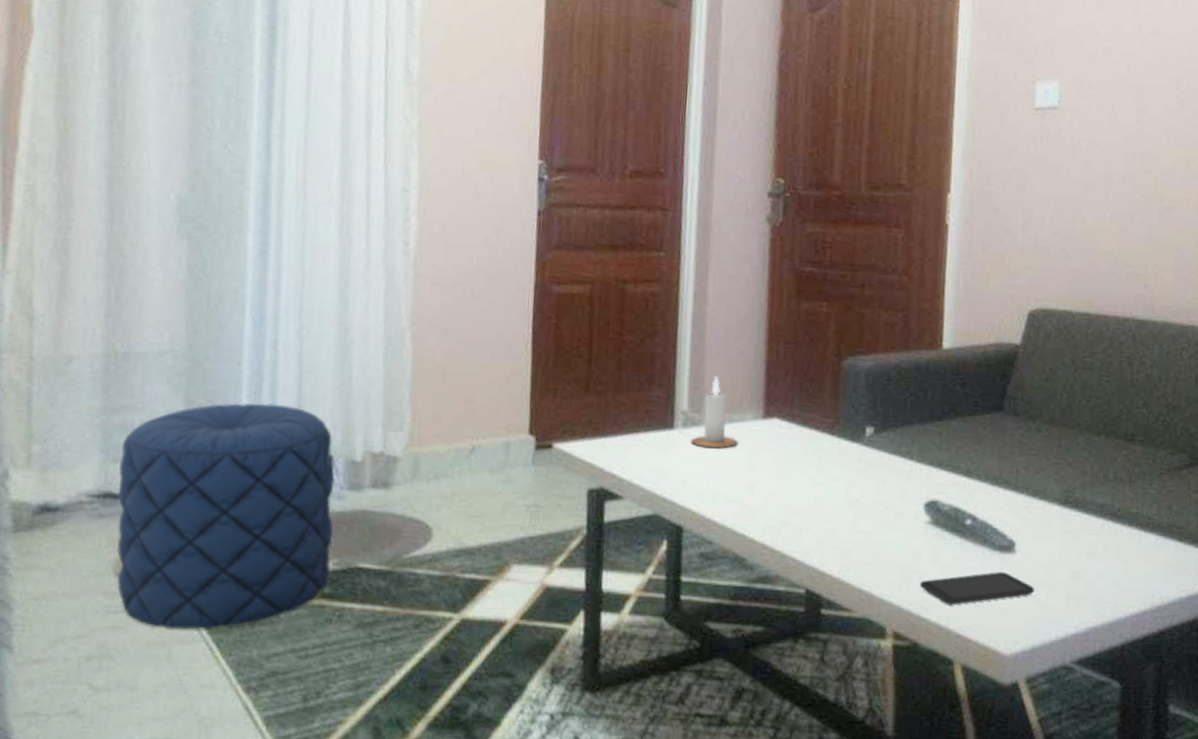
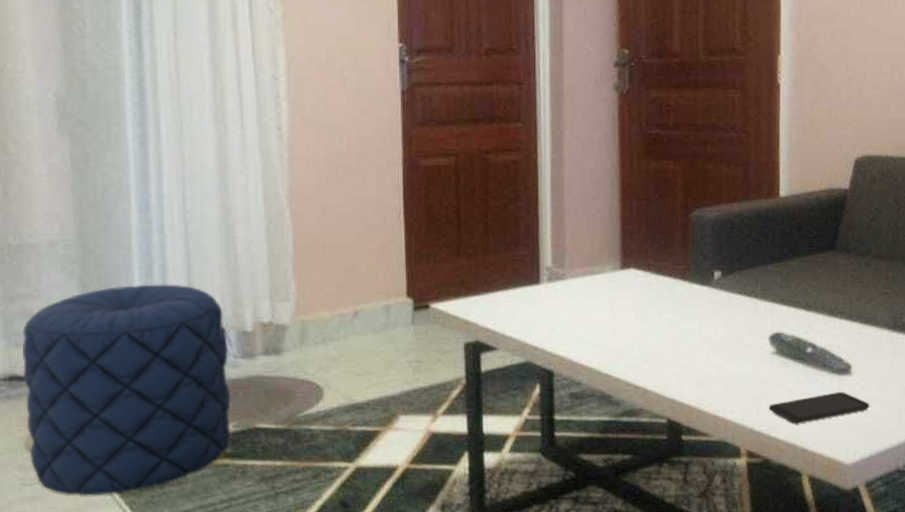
candle: present [690,376,738,449] -> none [556,233,599,299]

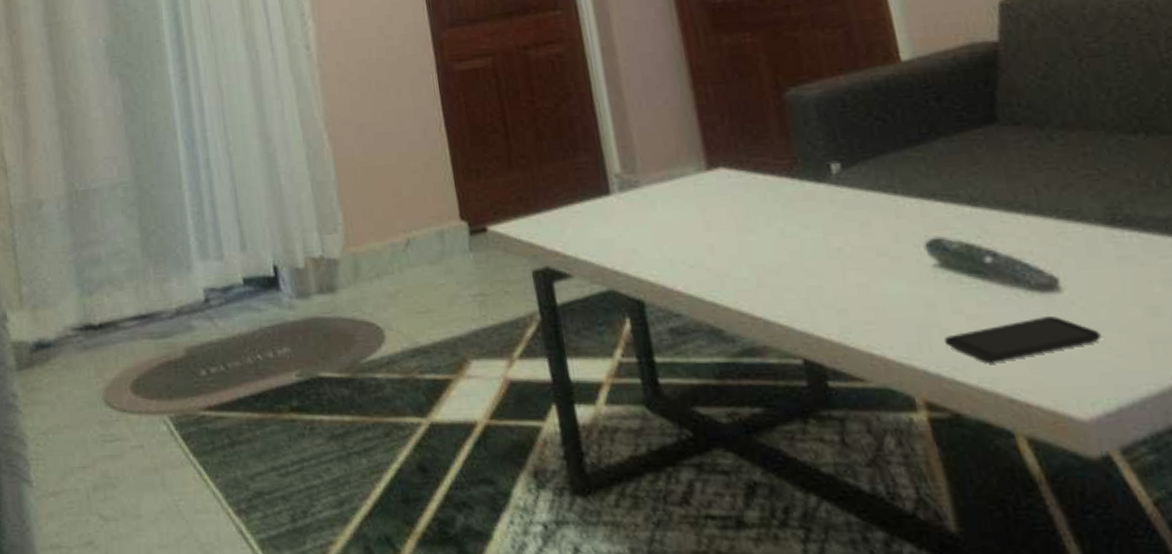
pouf: present [22,284,231,496] -> none [93,220,295,454]

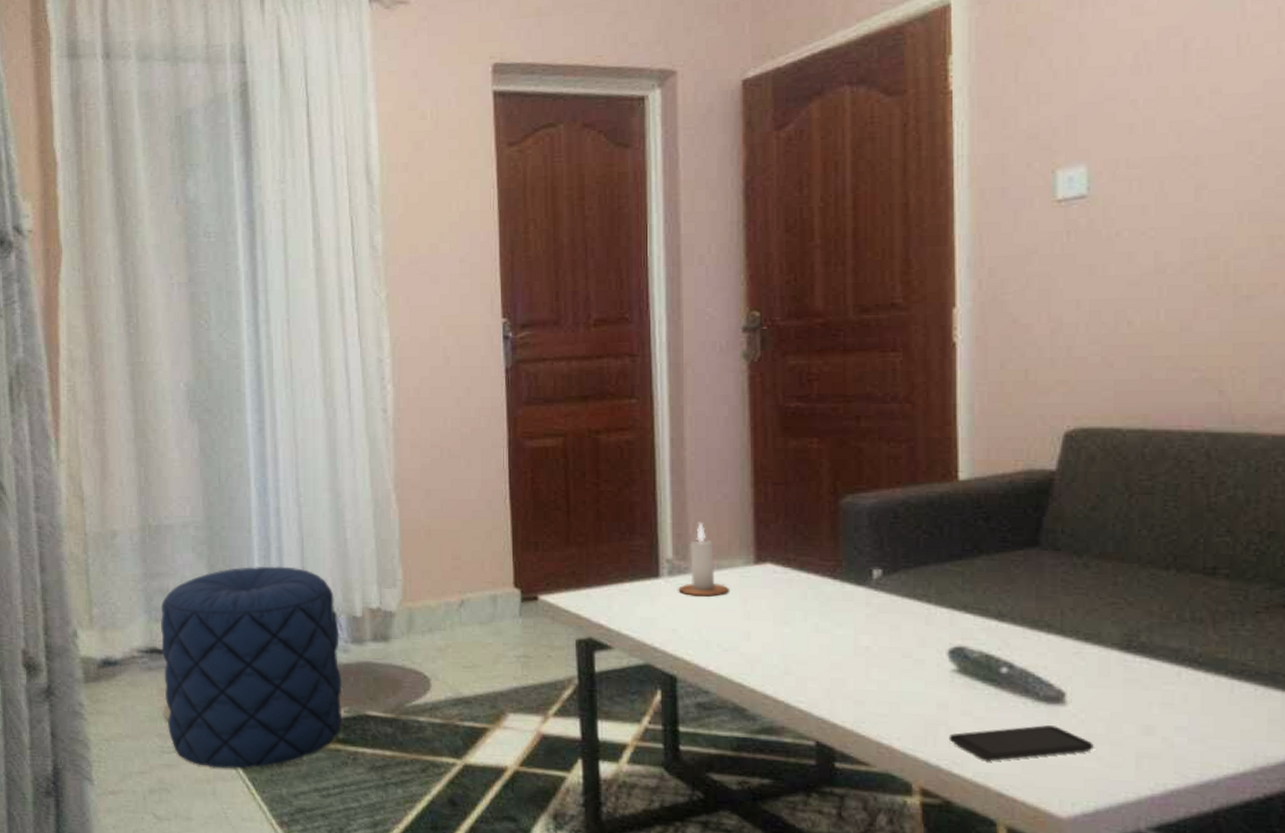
pouf: none [93,220,295,454] -> present [161,566,343,769]
candle: none [631,131,685,211] -> present [678,522,729,597]

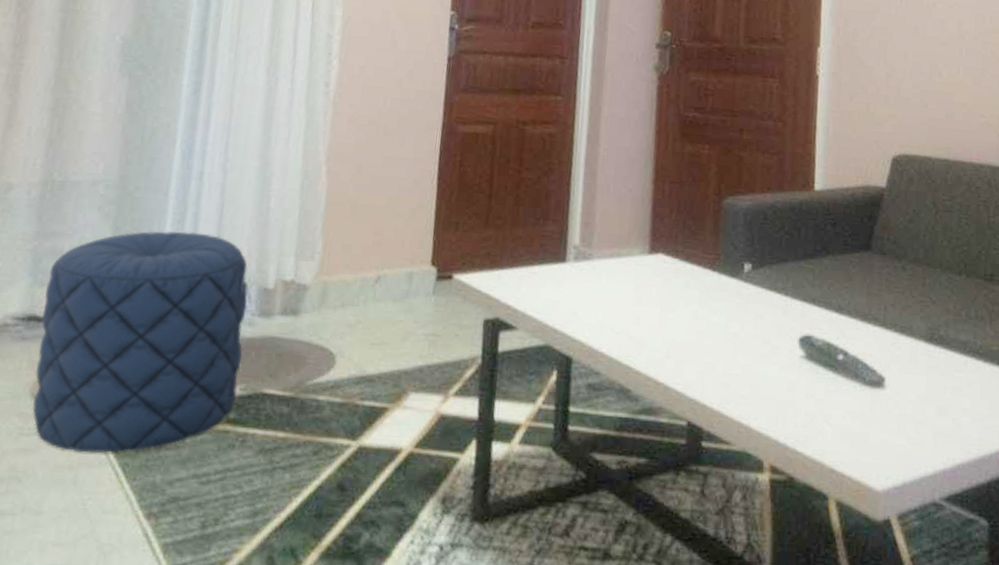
candle: present [678,522,729,597] -> none [581,212,626,282]
mobile phone: present [948,725,1094,761] -> none [795,407,904,439]

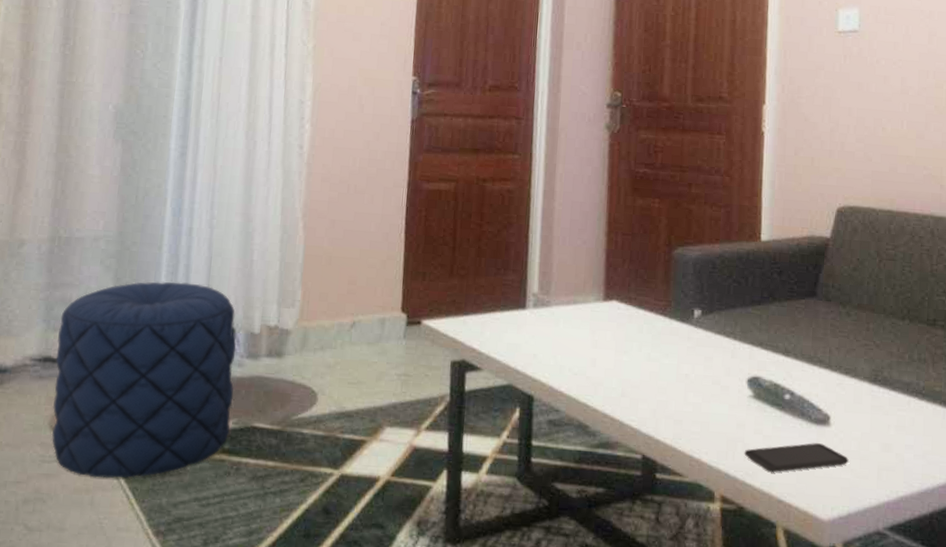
mobile phone: none [795,407,904,439] -> present [744,443,849,472]

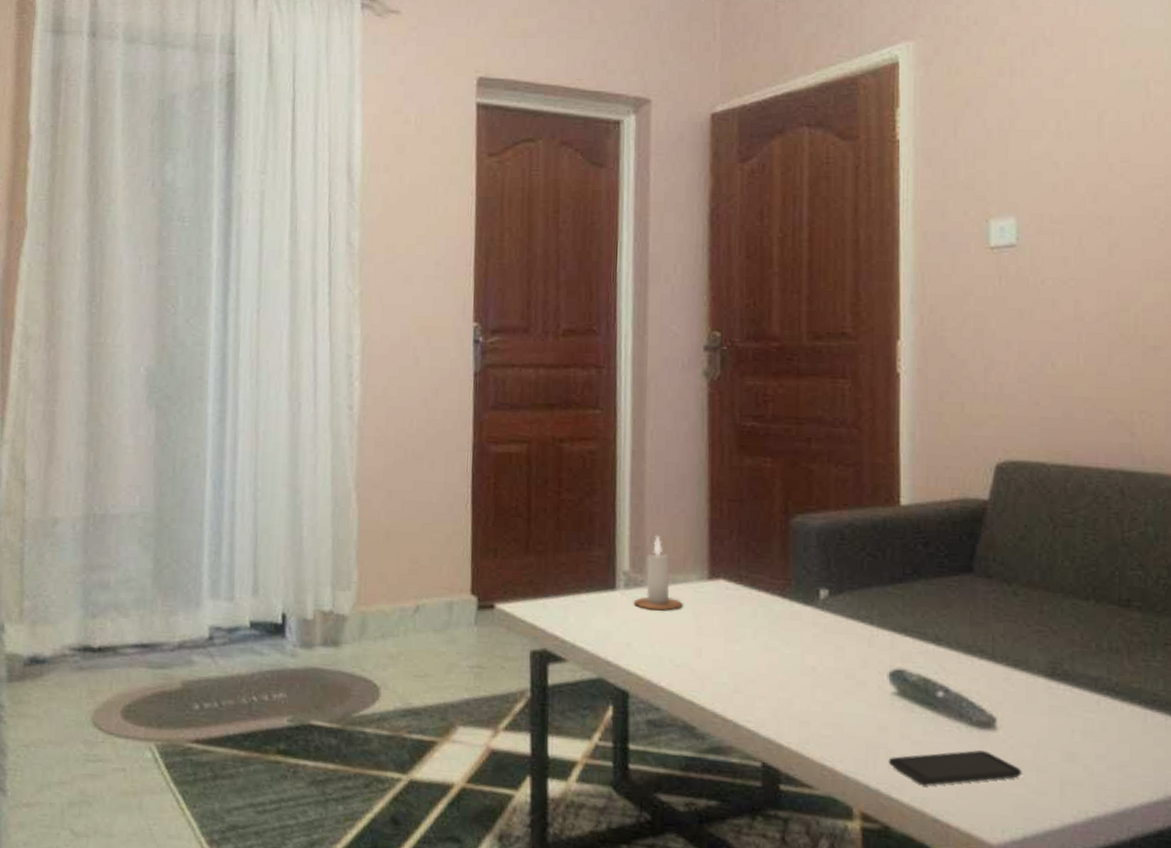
pouf: present [51,282,236,479] -> none [94,562,288,781]
candle: none [540,262,582,327] -> present [633,535,683,611]

